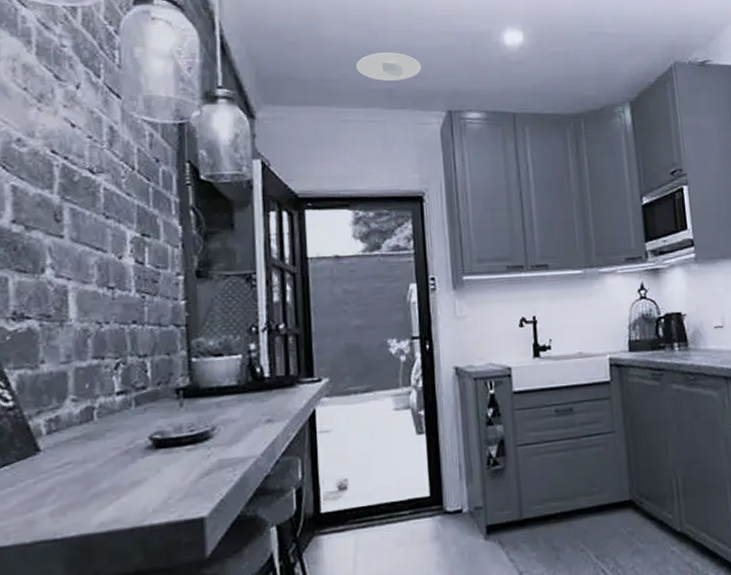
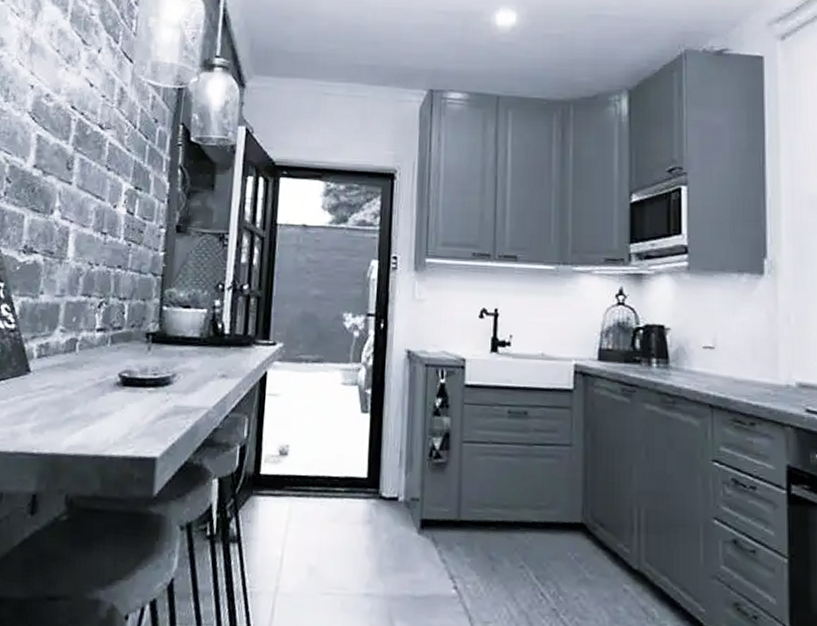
recessed light: present [356,52,422,81] -> none [344,29,408,57]

